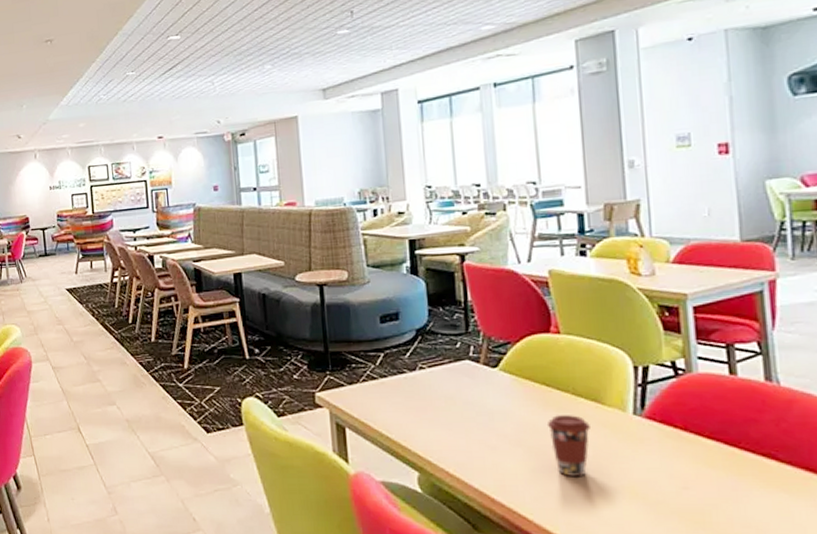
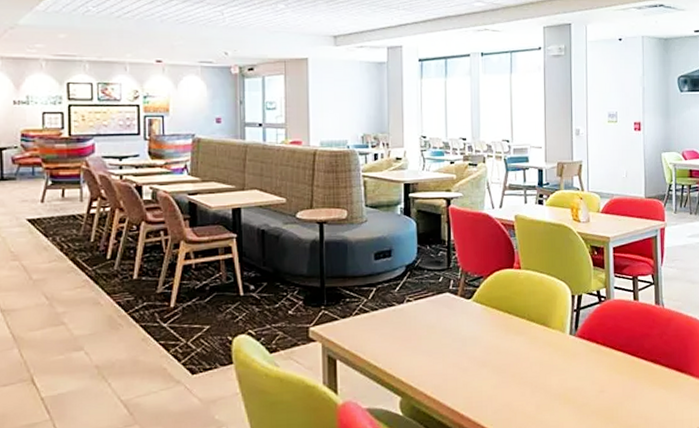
coffee cup: present [546,415,590,476] -> none [507,337,539,390]

